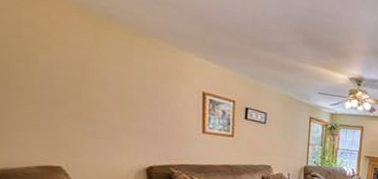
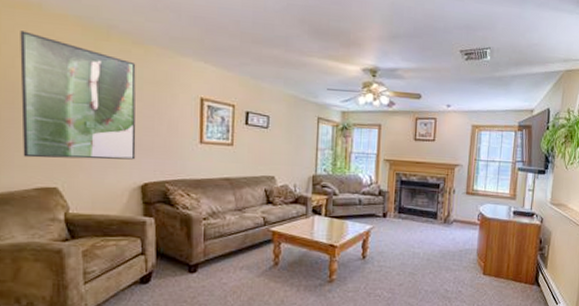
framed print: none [11,10,140,145] -> present [20,31,136,160]

